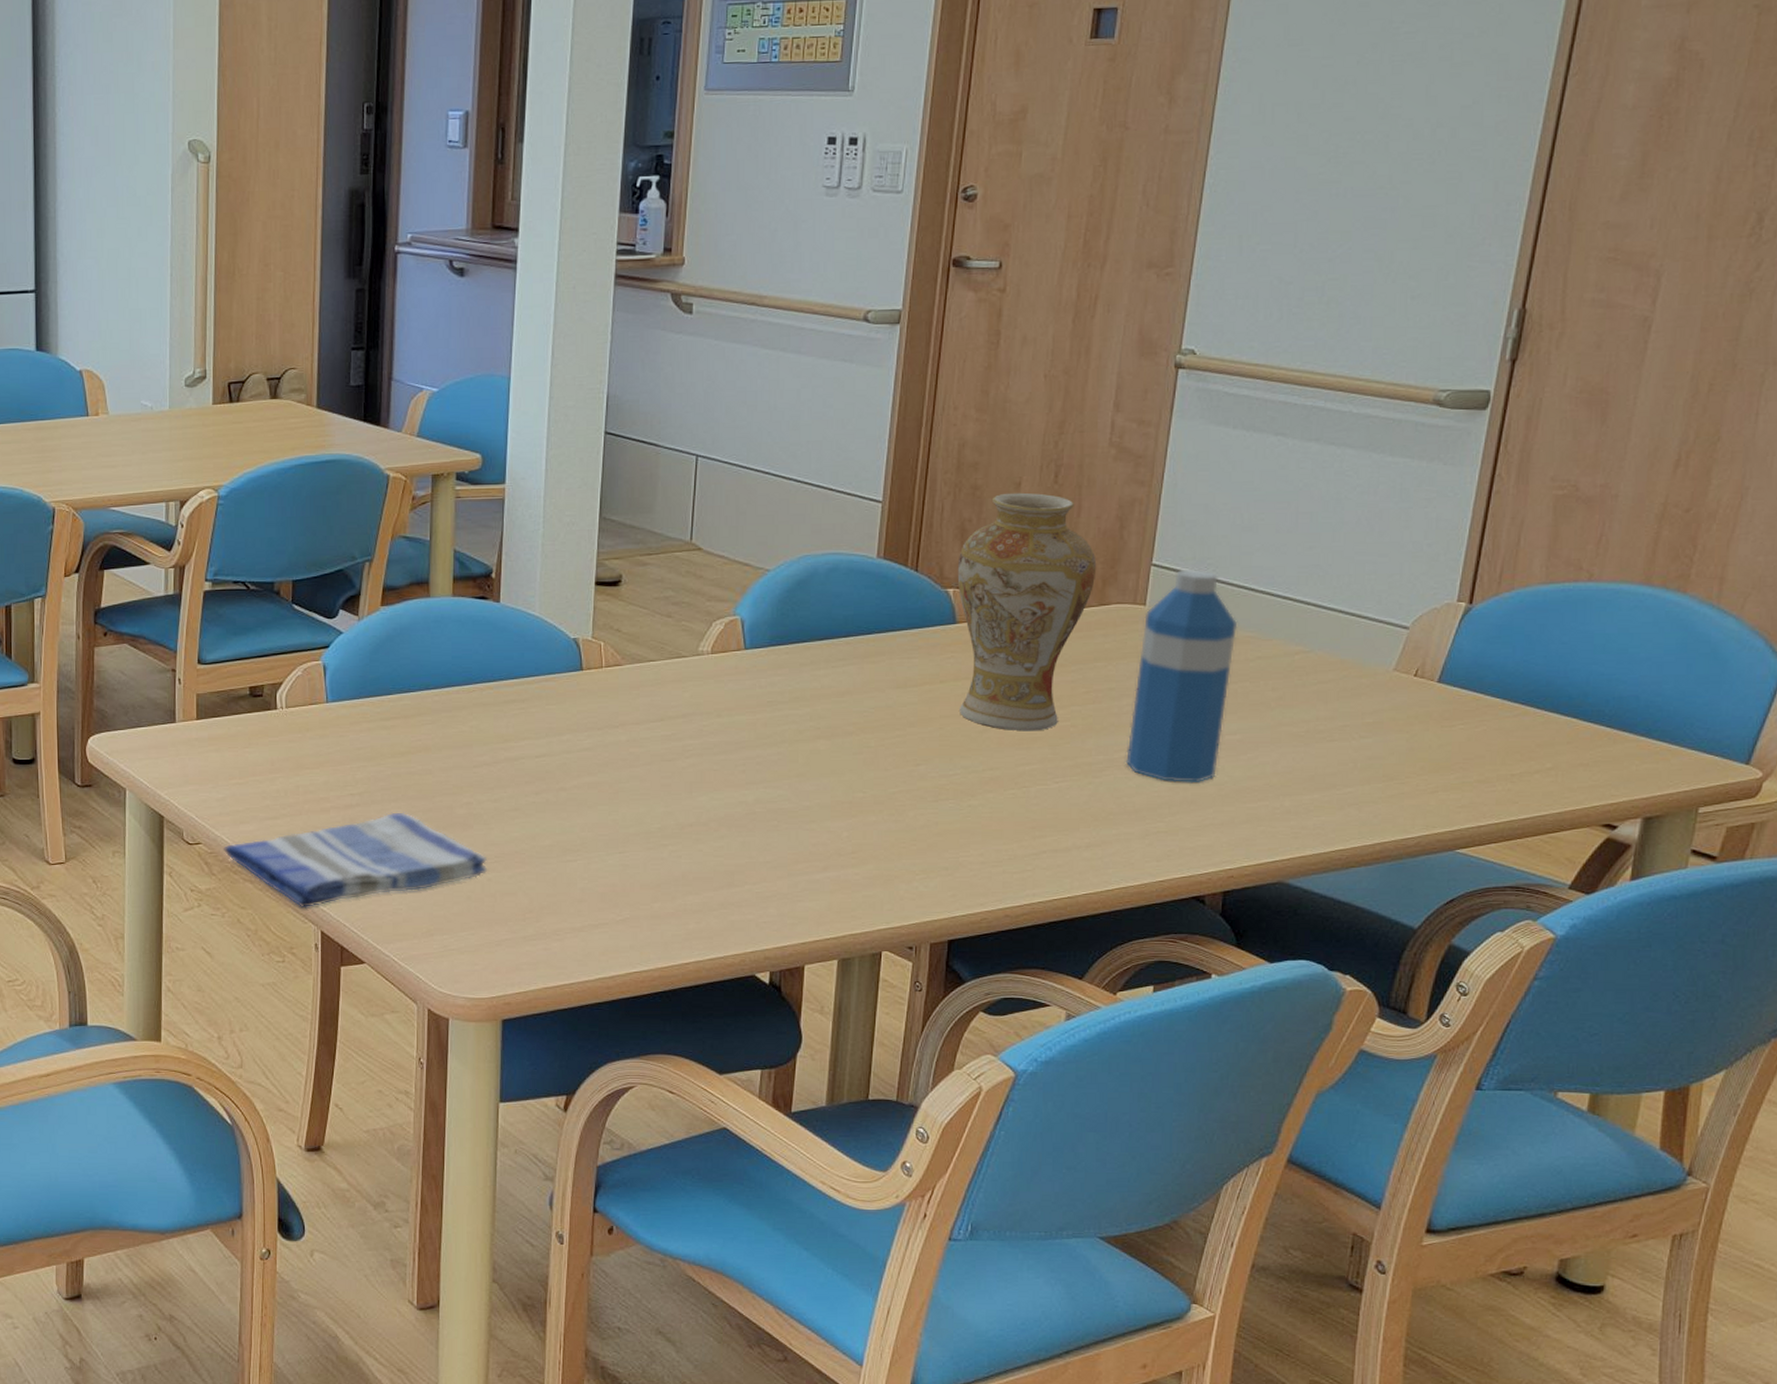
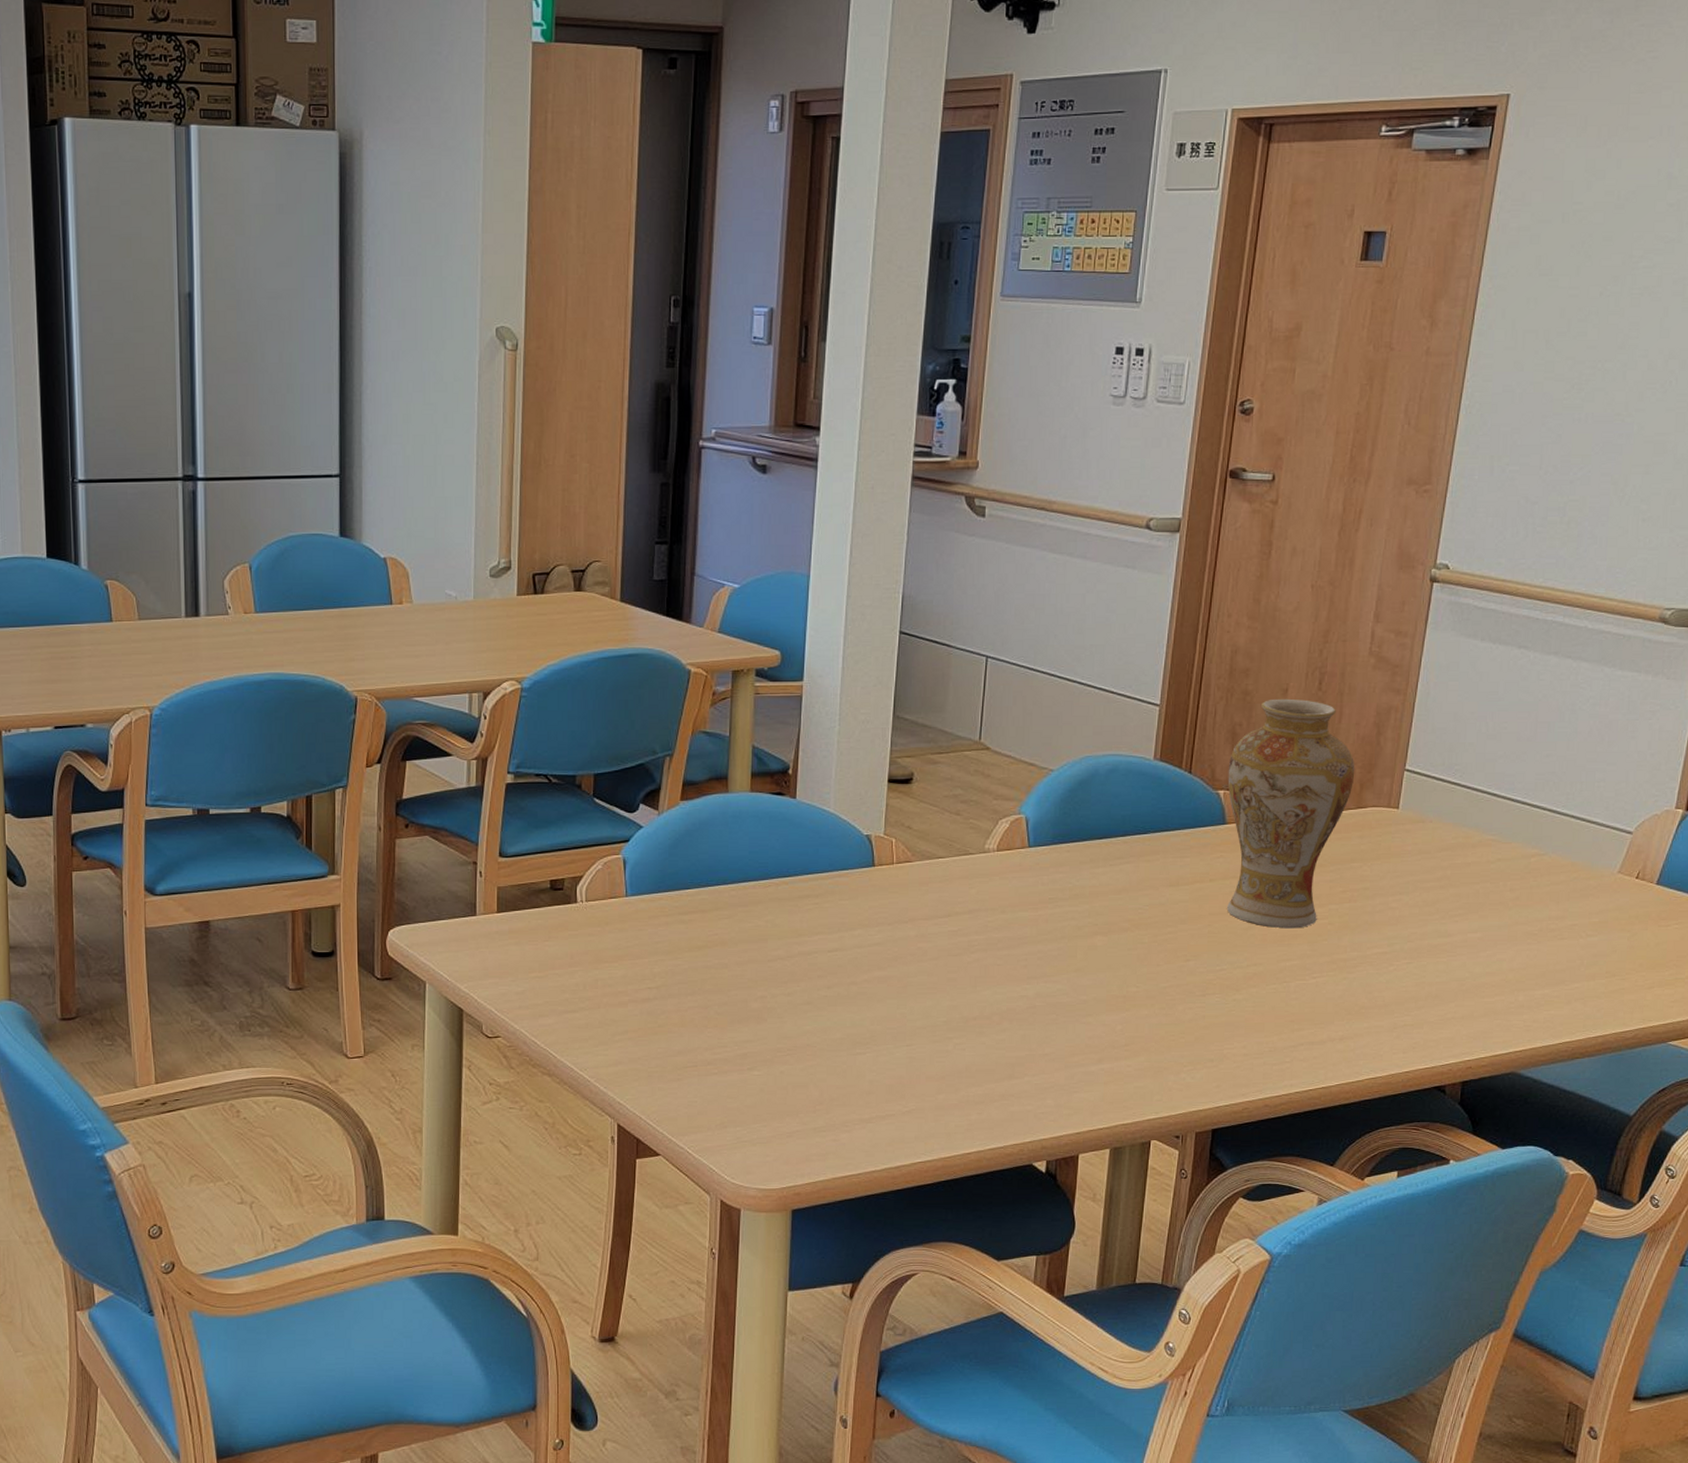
dish towel: present [224,812,488,909] -> none [523,1005,781,1102]
water bottle: present [1126,568,1238,784] -> none [1378,774,1481,979]

